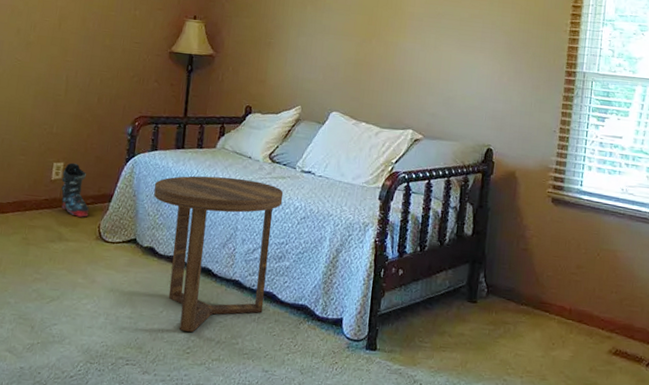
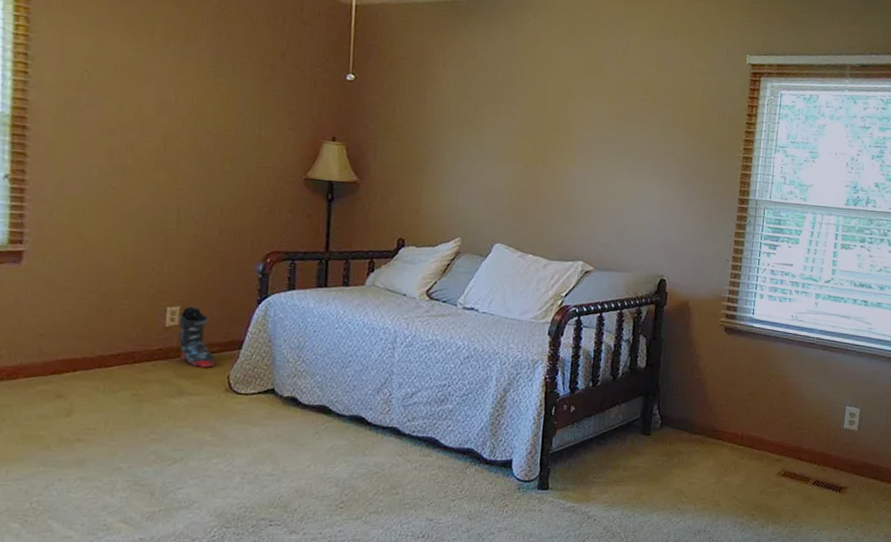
side table: present [154,176,284,332] -> none [293,316,444,485]

